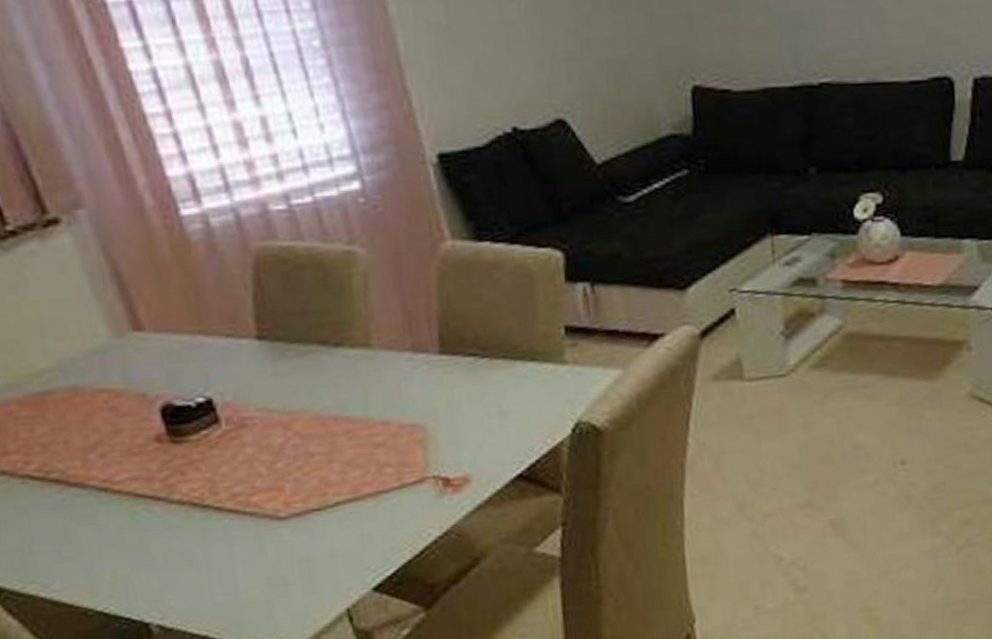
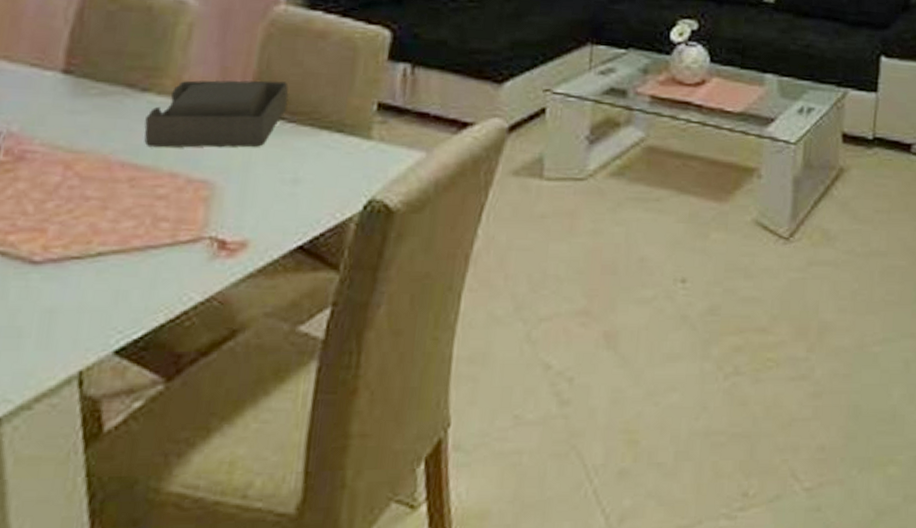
napkin holder: none [345,318,478,400] -> present [144,80,289,148]

